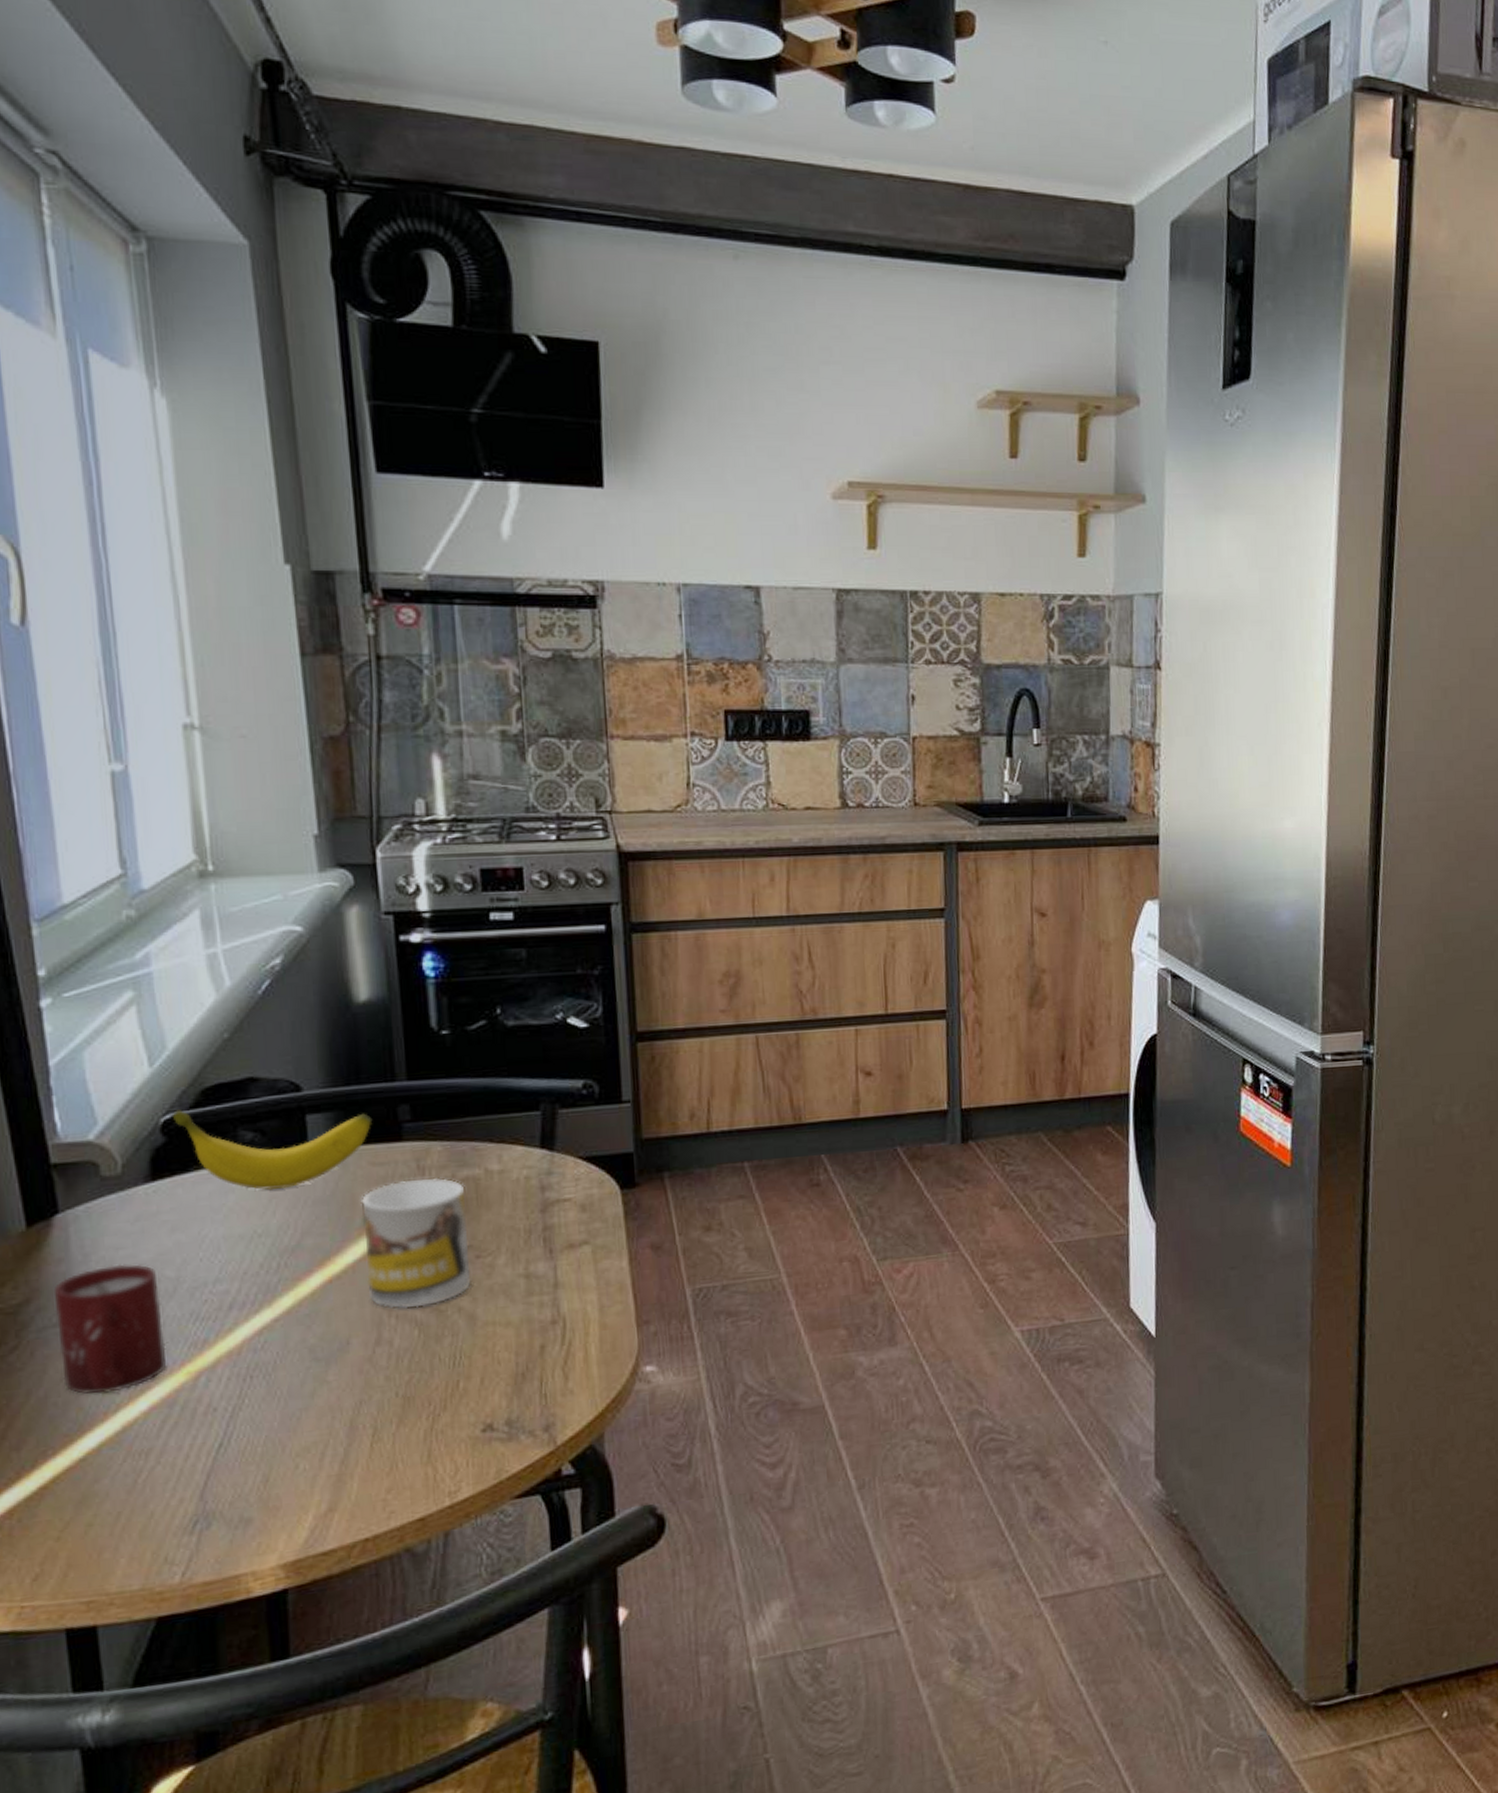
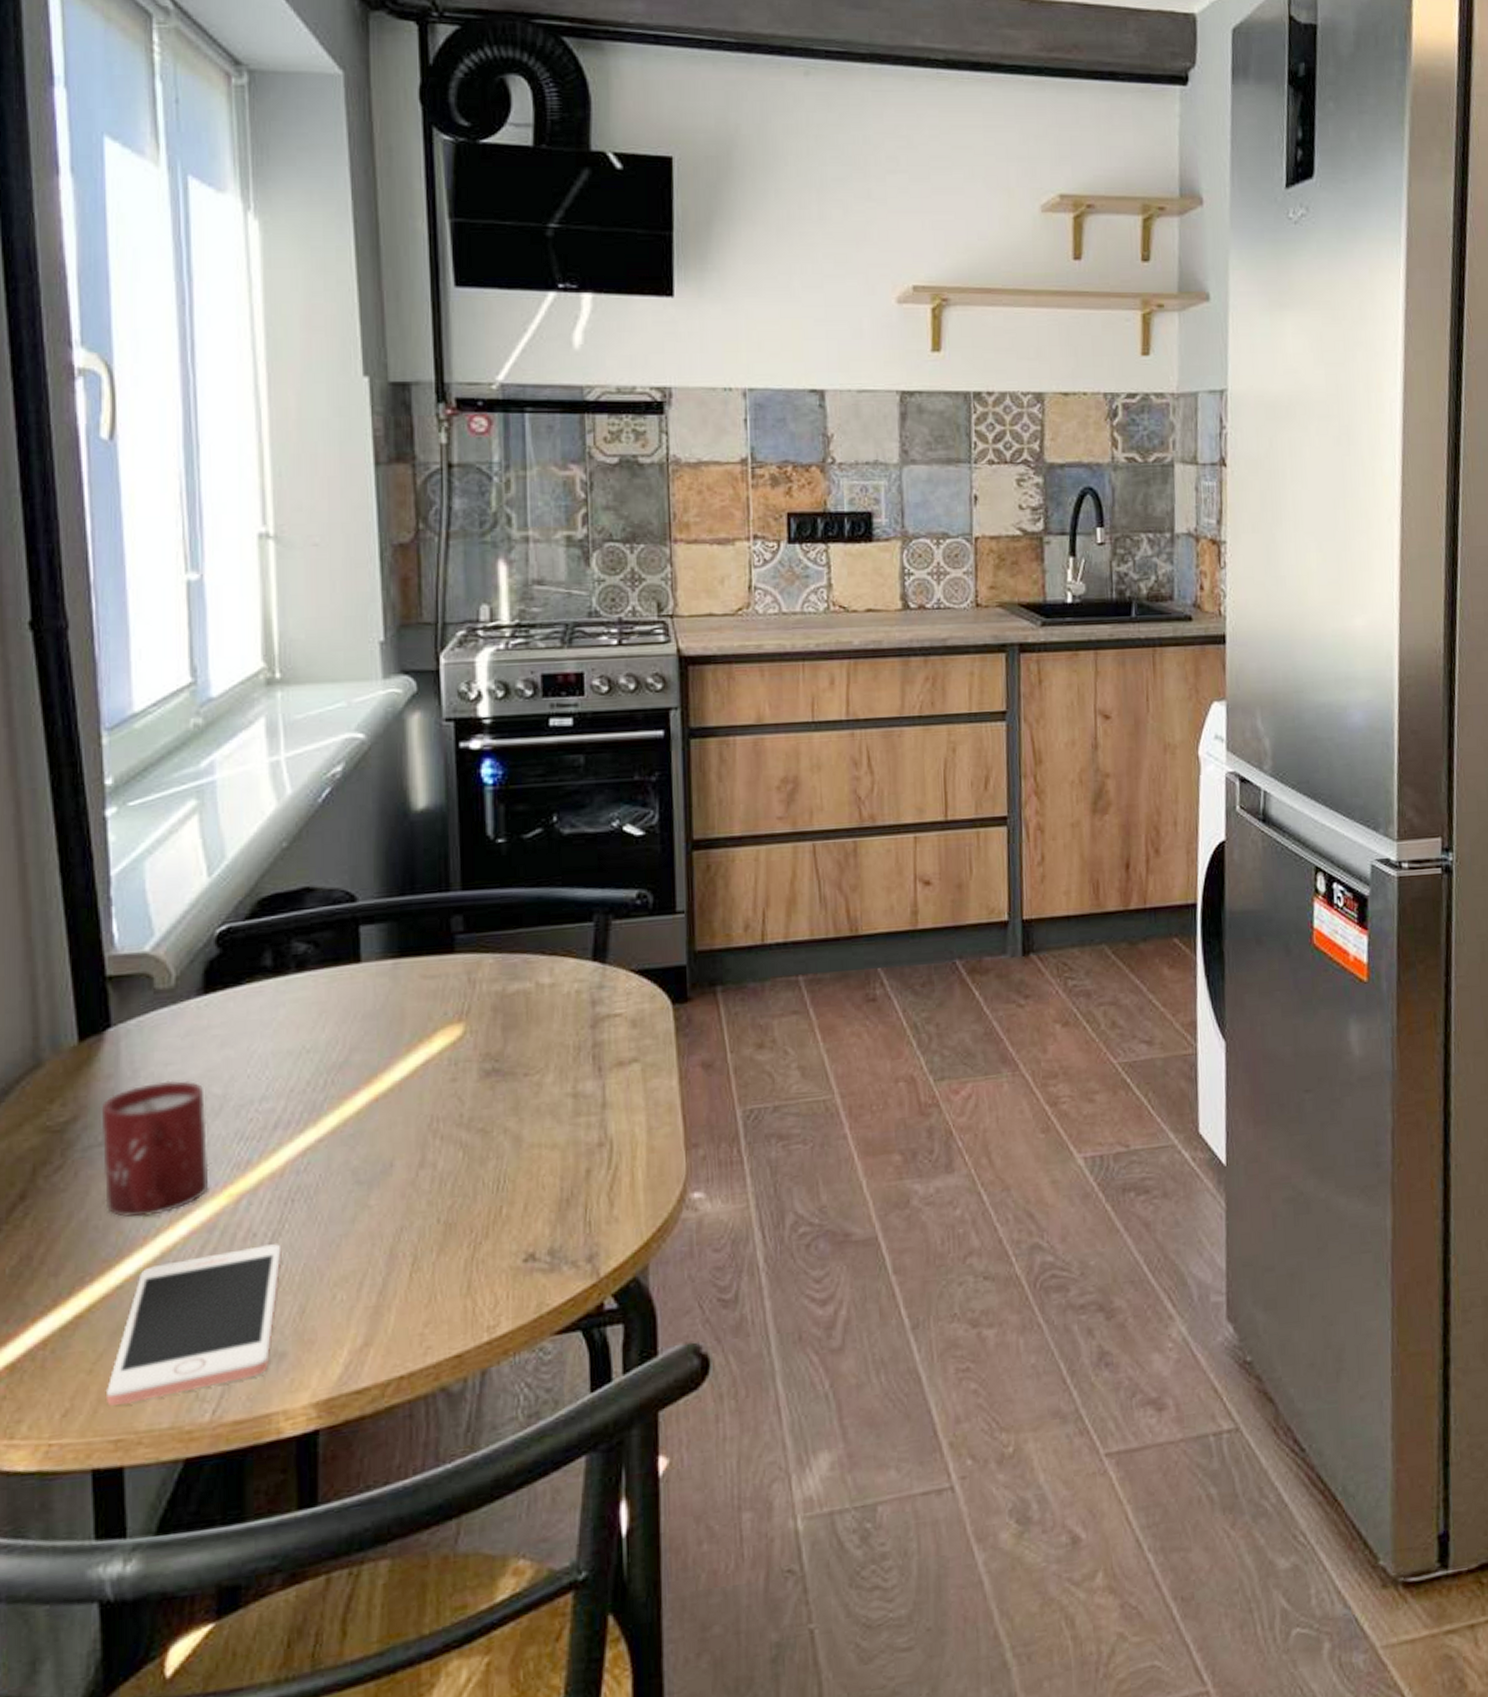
cell phone: none [74,1418,243,1571] -> present [105,1244,282,1407]
banana: present [172,1110,373,1190] -> none [227,920,426,1004]
mug: present [361,1177,471,1309] -> none [410,991,518,1130]

